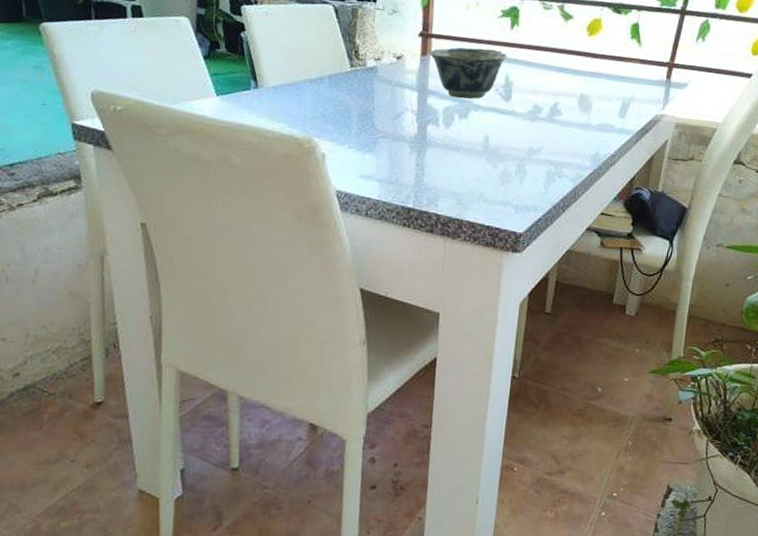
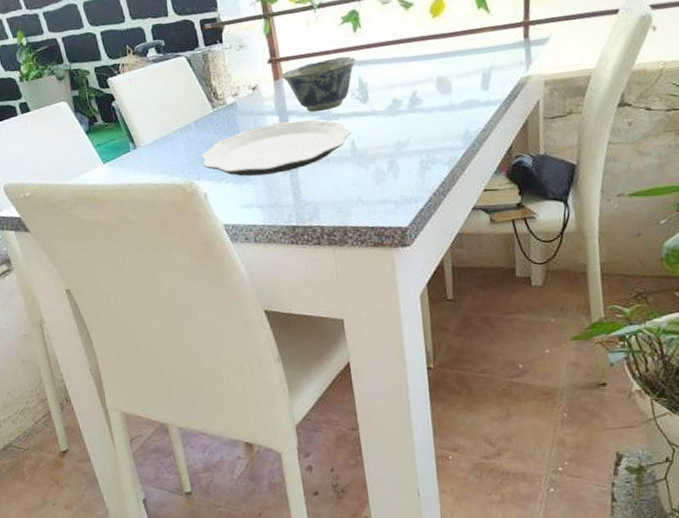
plate: none [327,98,488,151] -> present [201,119,352,176]

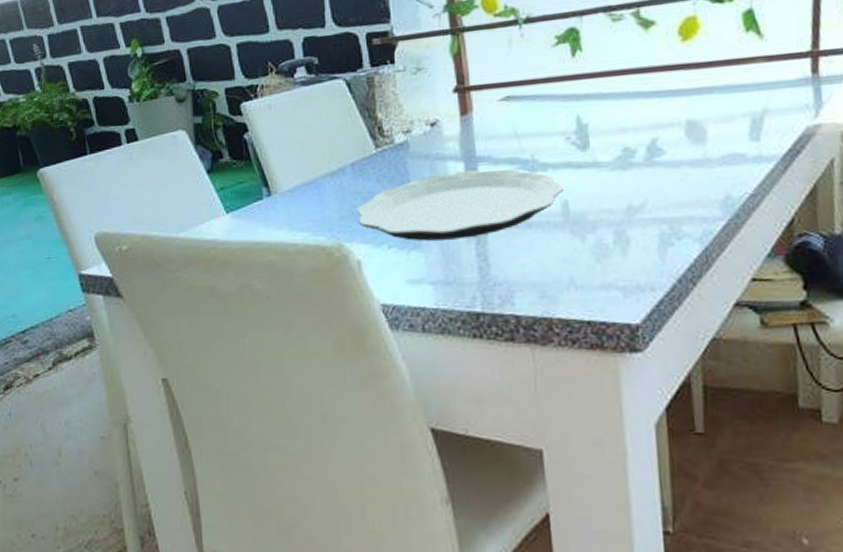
bowl: present [282,56,356,113] -> none [471,87,574,160]

